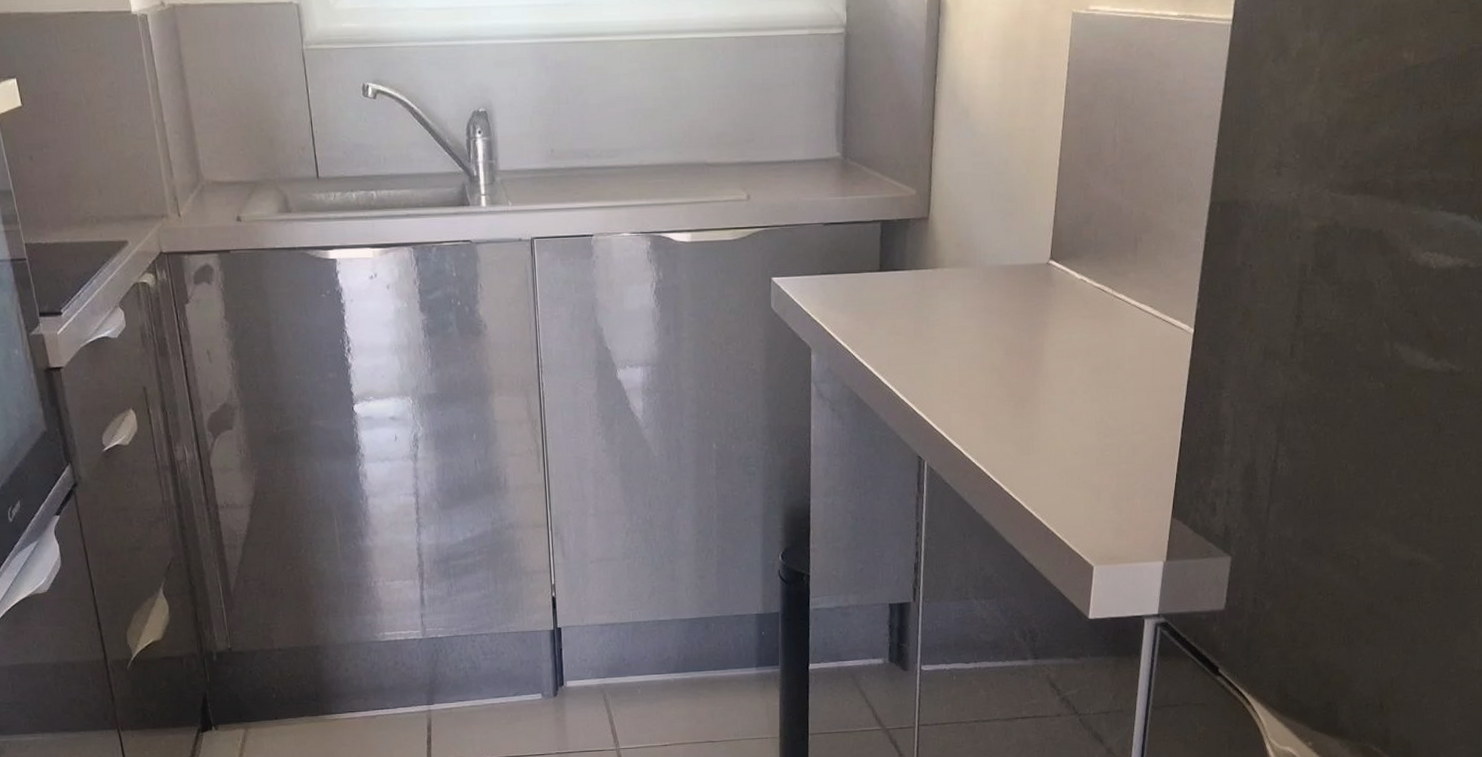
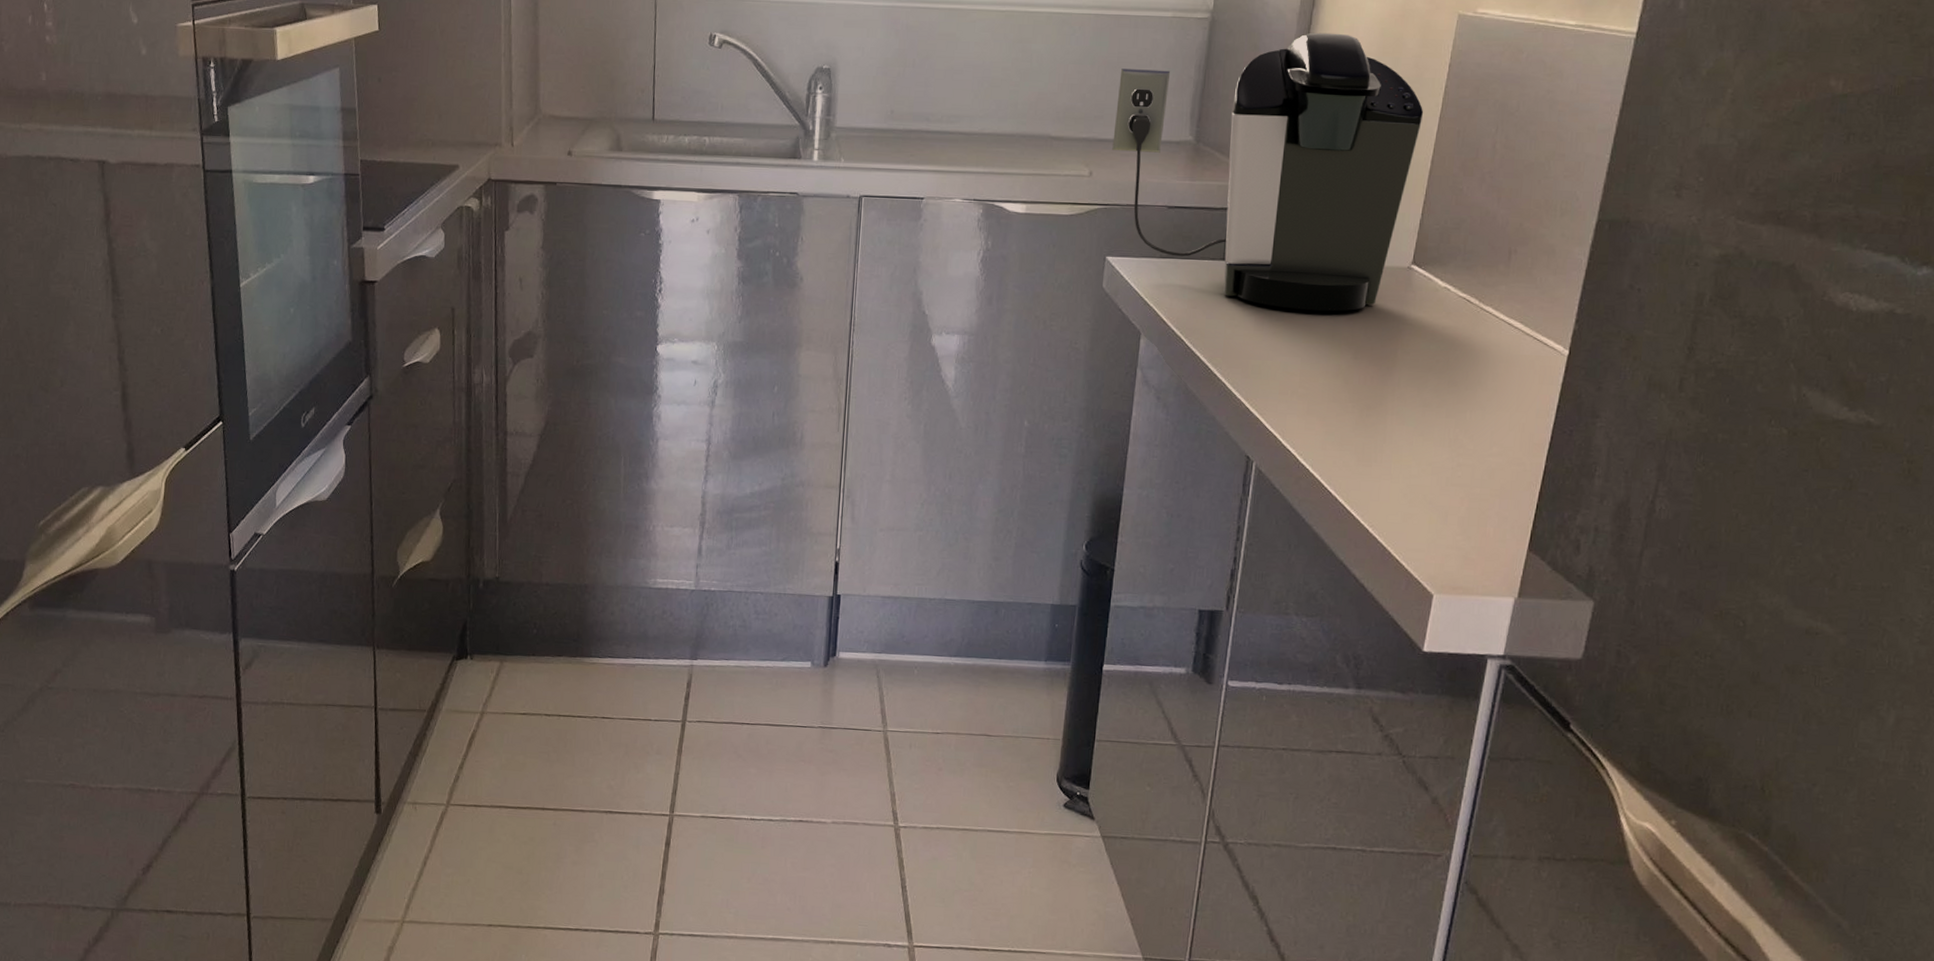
coffee maker: none [765,39,1049,313] -> present [1112,32,1424,312]

